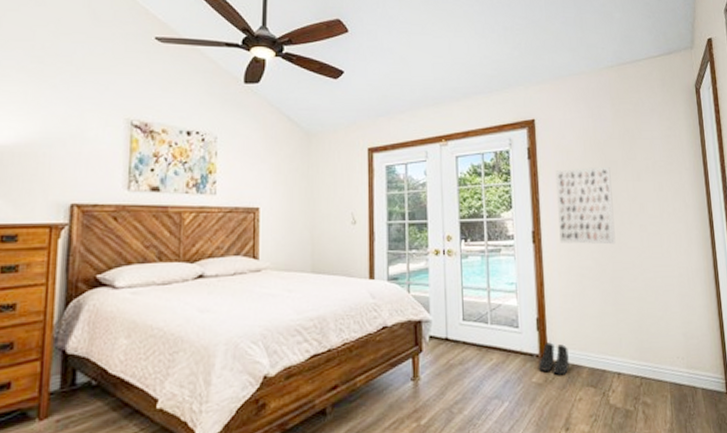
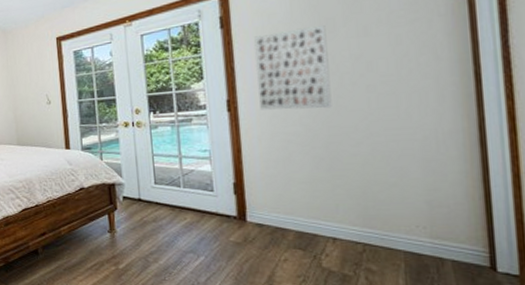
boots: present [539,342,569,375] -> none [237,205,272,236]

